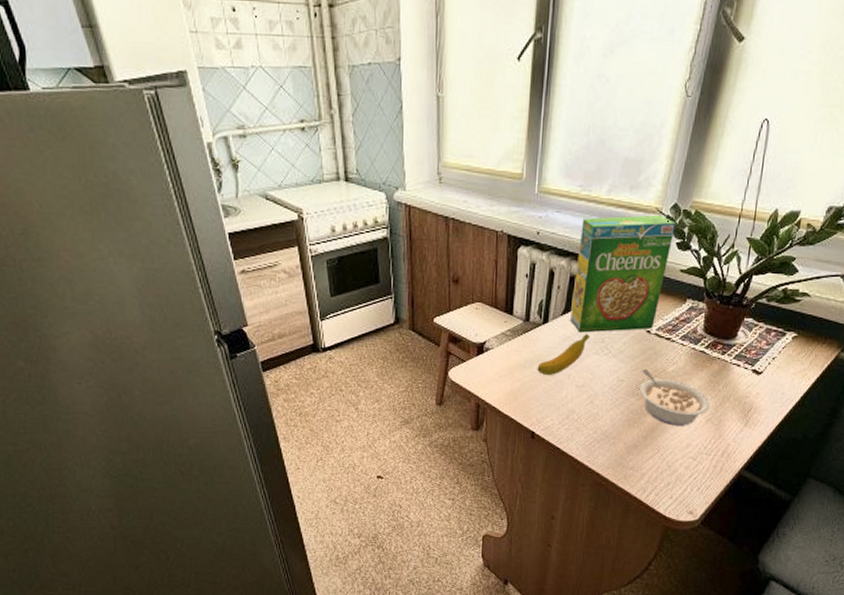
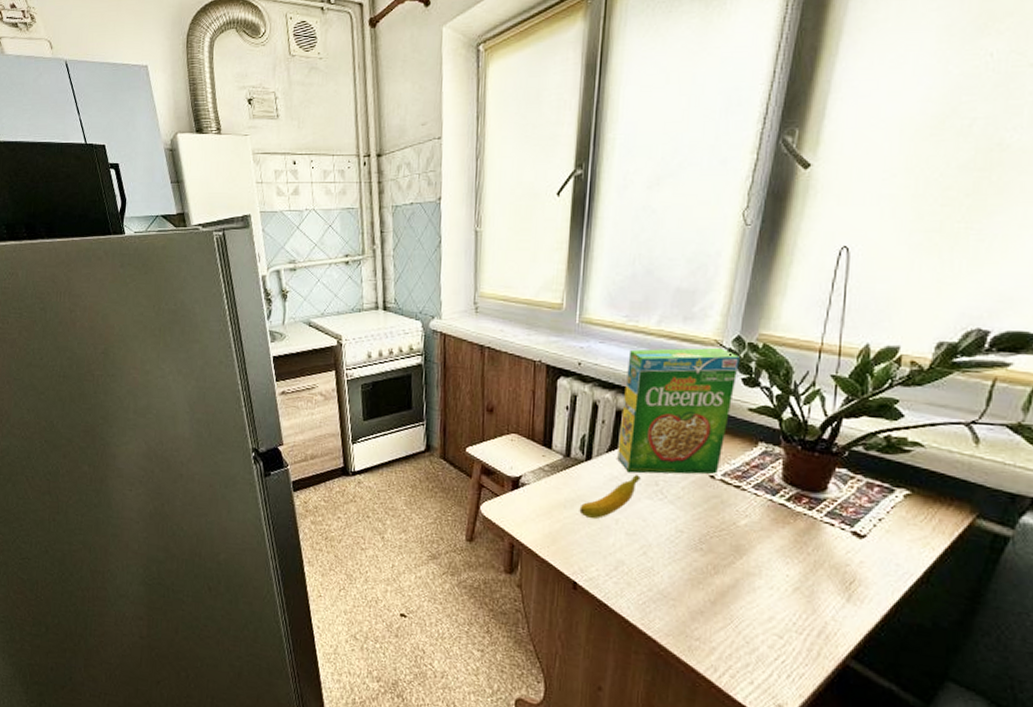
legume: present [639,368,710,426] -> none [703,519,798,594]

